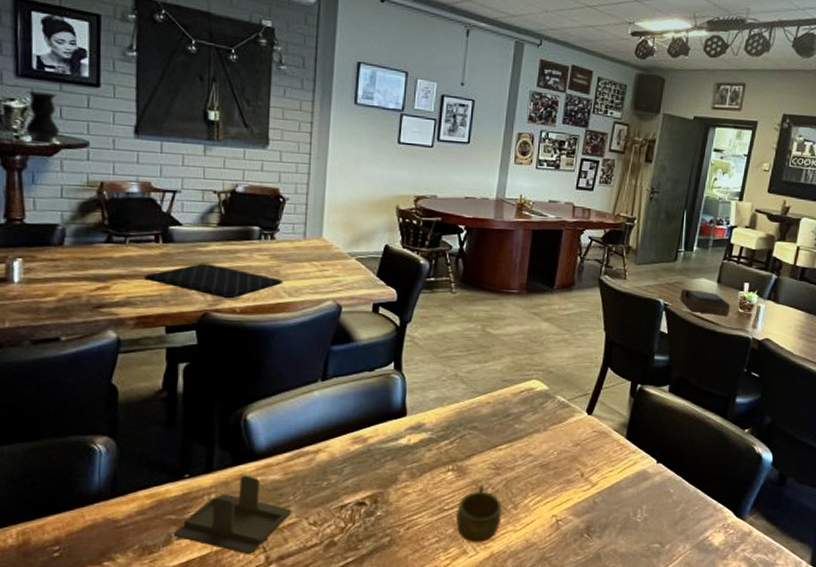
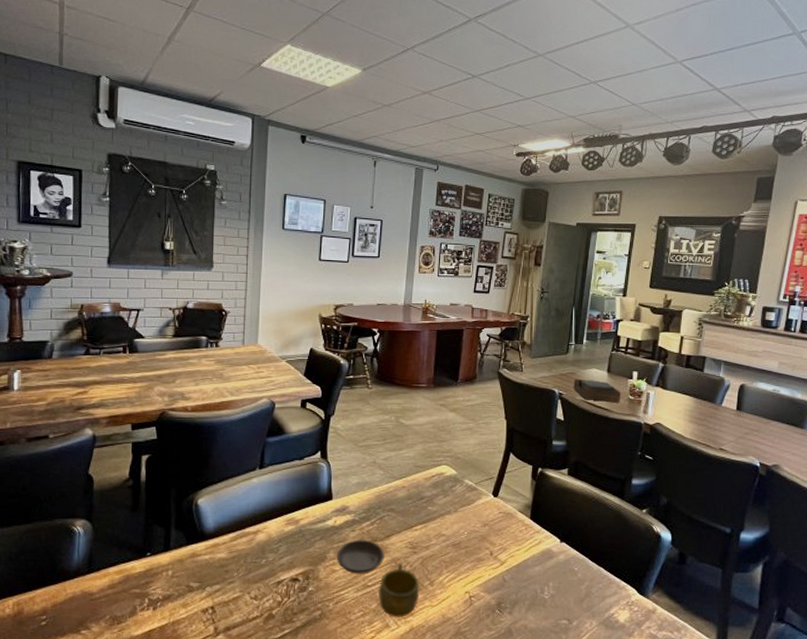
vase: present [25,91,59,142] -> none [24,234,50,274]
placemat: present [144,262,283,298] -> none [114,369,226,398]
napkin holder: present [173,475,292,554] -> none [138,553,237,625]
saucer: none [409,460,464,497] -> present [336,540,384,574]

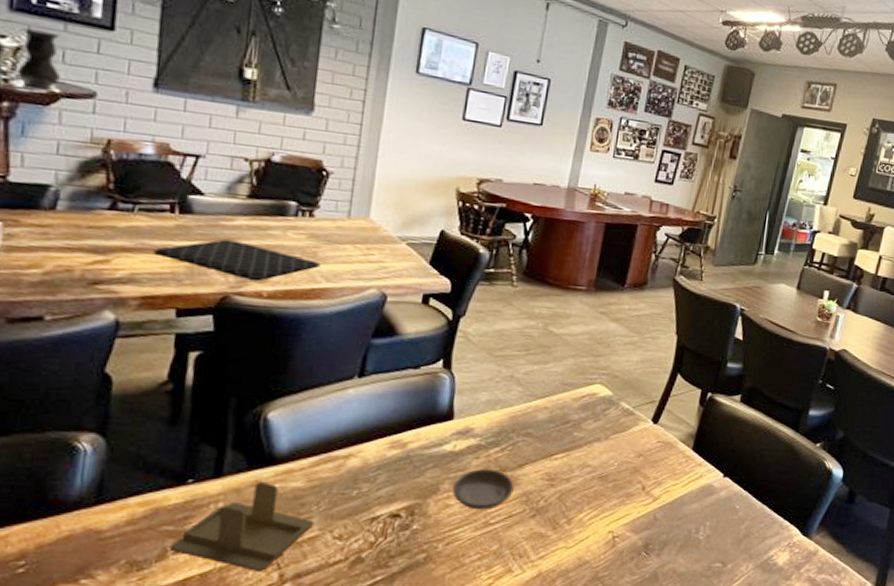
vase: none [24,234,50,274] -> present [17,28,60,89]
placemat: none [114,369,226,398] -> present [153,238,321,280]
napkin holder: none [138,553,237,625] -> present [169,481,315,571]
cup: present [379,562,420,619] -> none [501,496,555,562]
napkin holder: present [573,379,622,403] -> none [757,293,809,325]

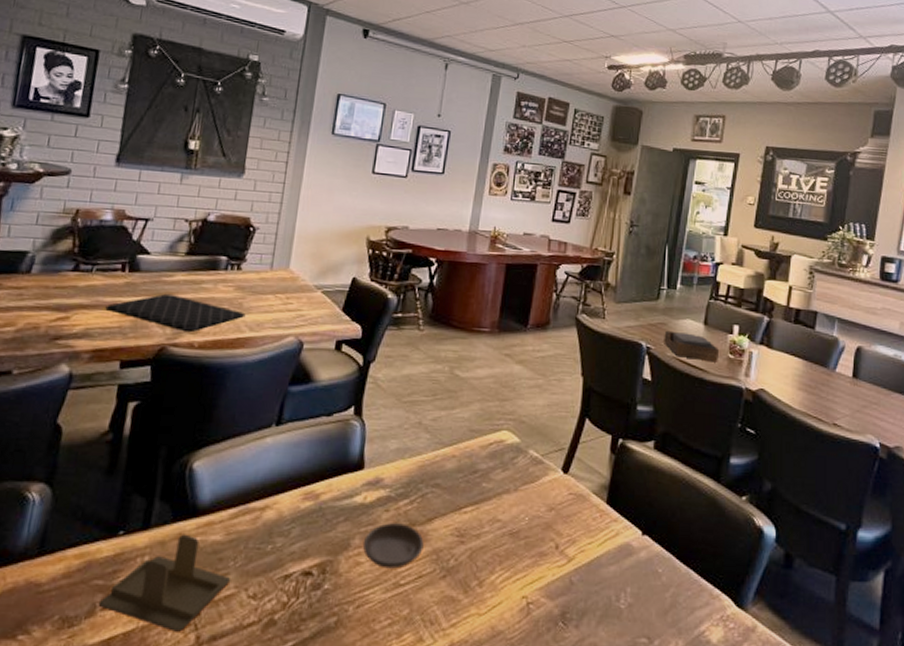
vase: present [17,28,60,89] -> none [12,120,48,169]
napkin holder: none [757,293,809,325] -> present [664,330,720,362]

